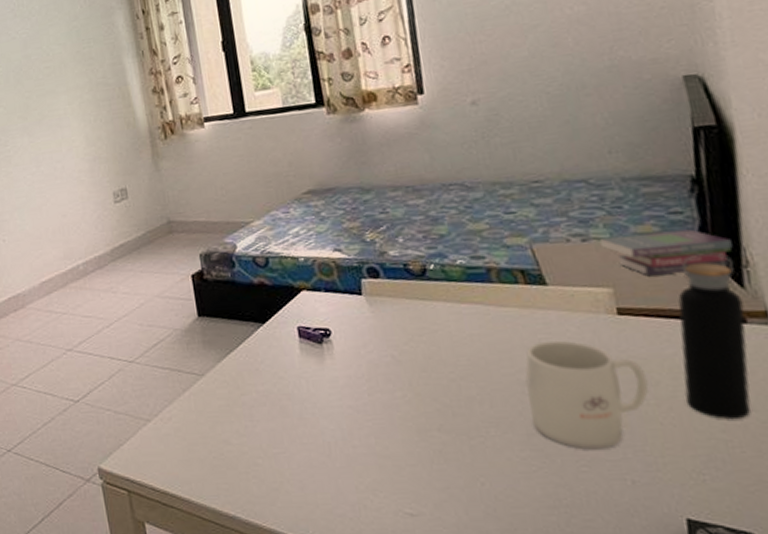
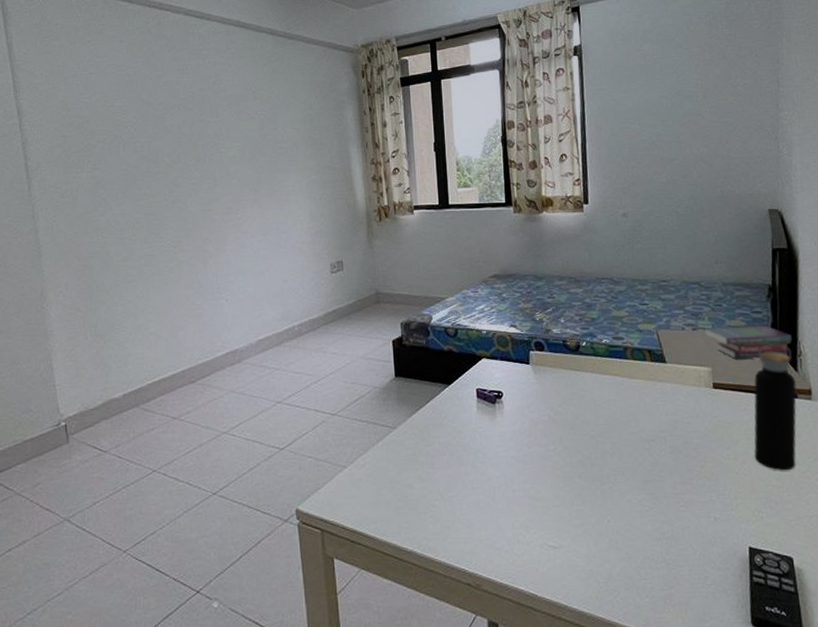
mug: present [525,340,649,450] -> none [645,407,731,494]

